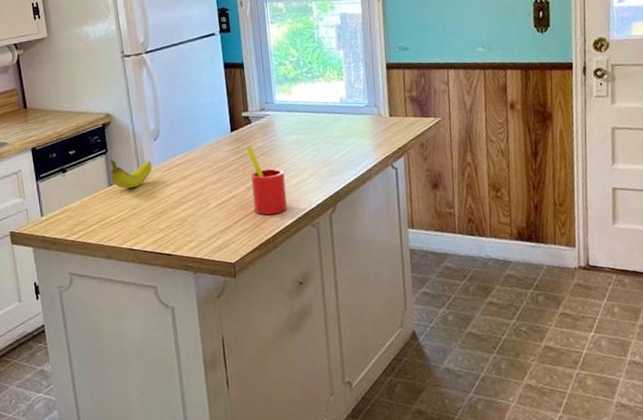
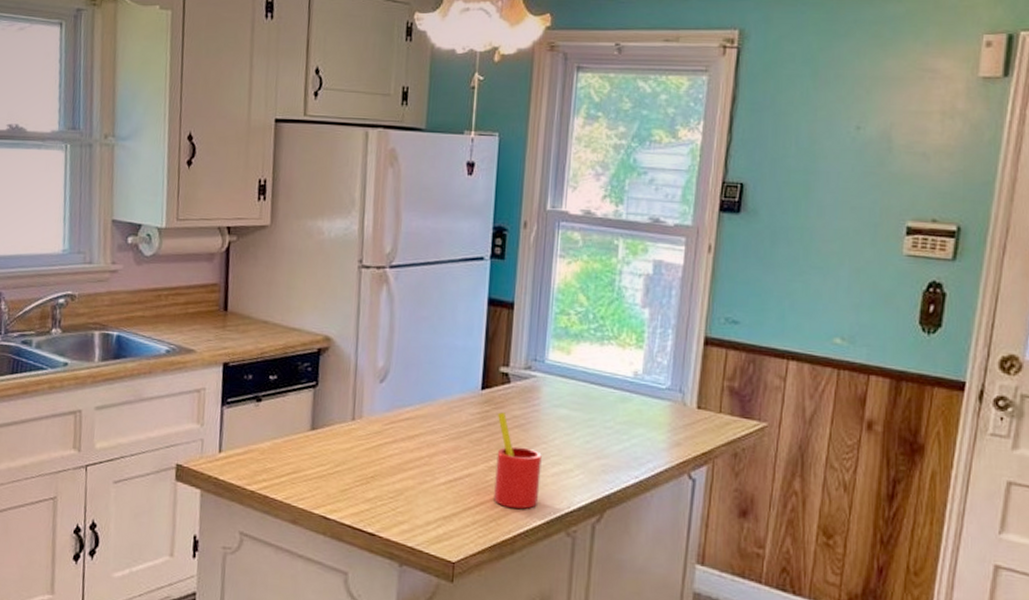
fruit: present [110,159,152,189] -> none [315,396,372,438]

